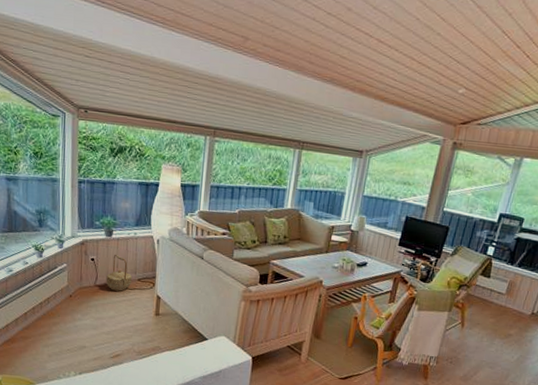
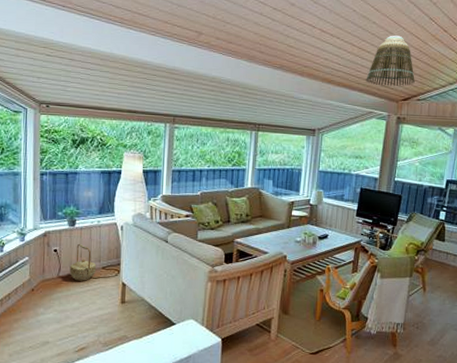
lamp shade: none [423,49,478,108] -> present [366,35,415,87]

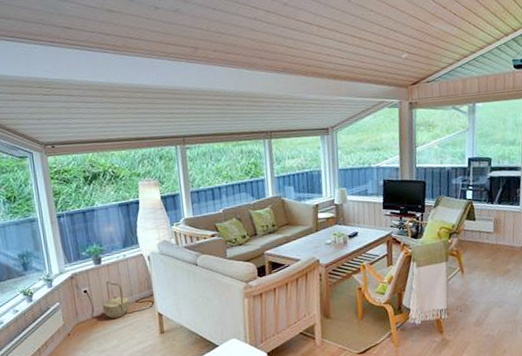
lamp shade: present [366,35,415,87] -> none [371,19,421,74]

